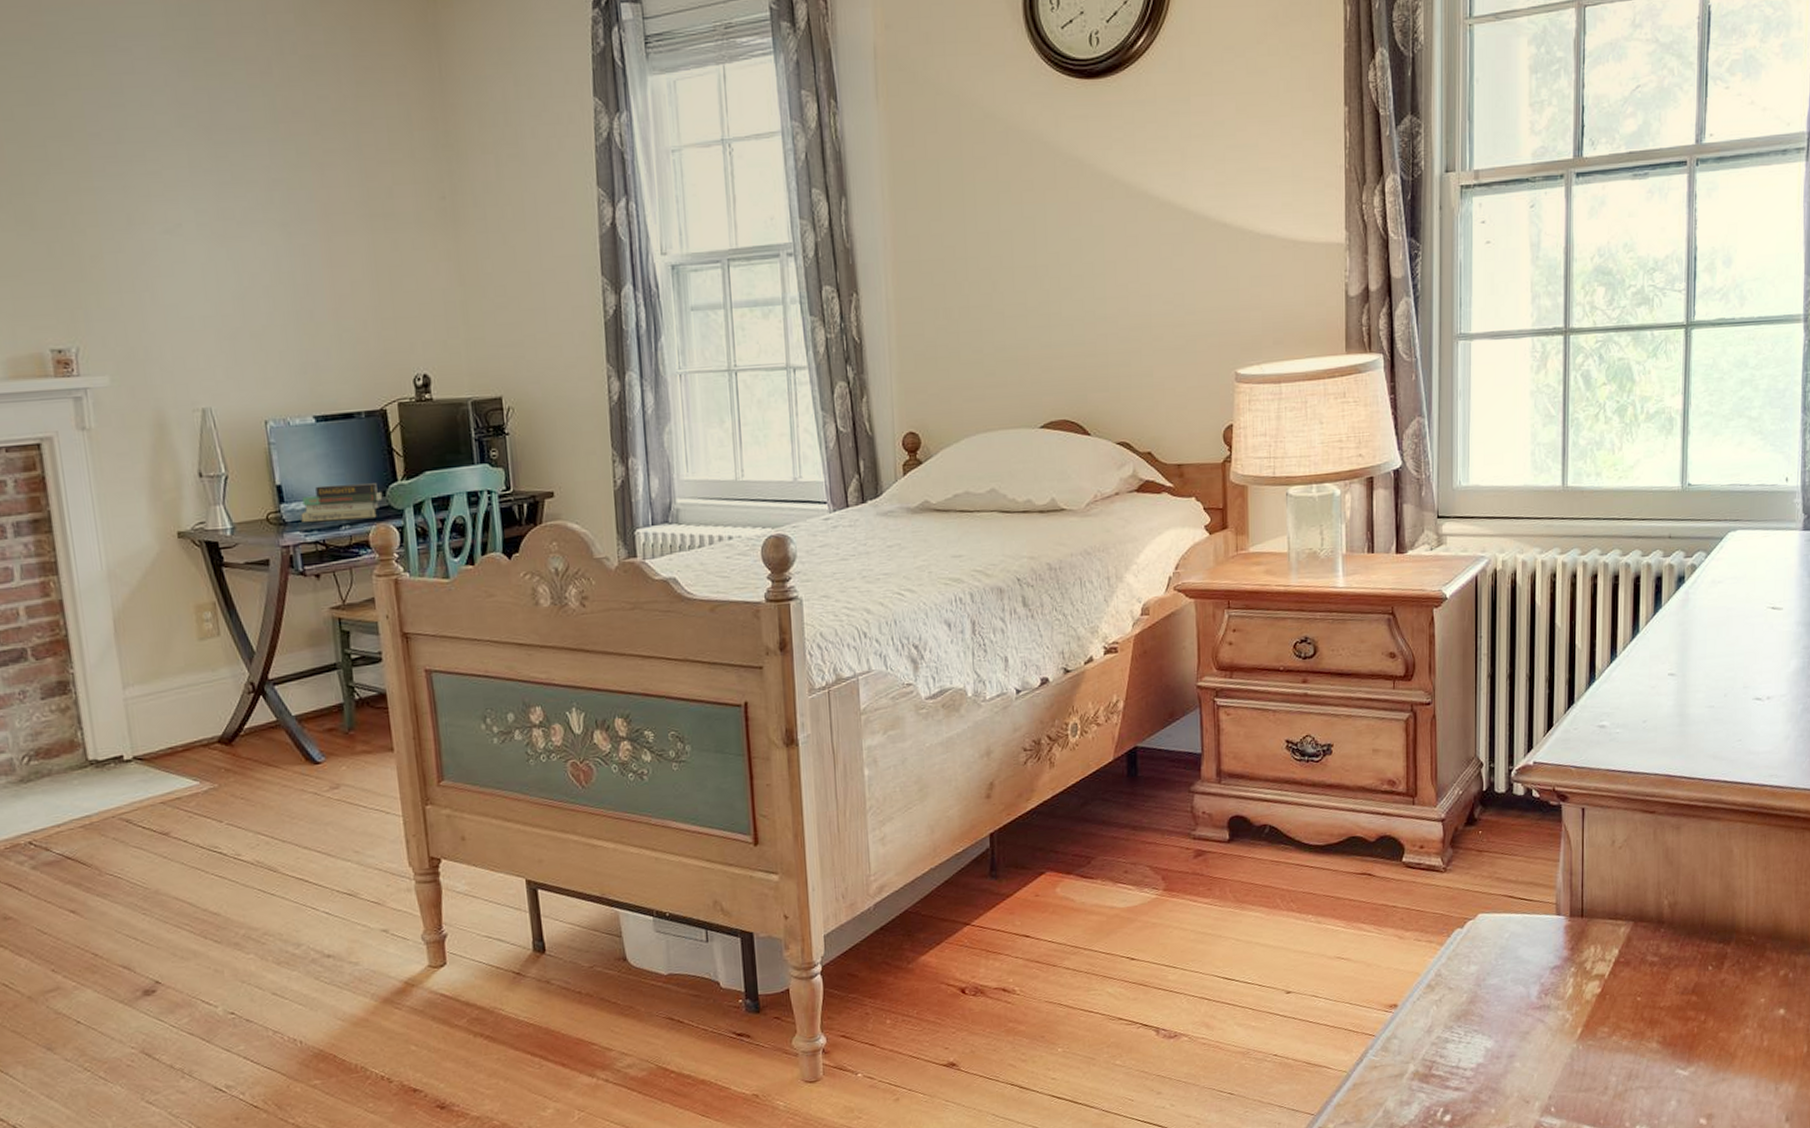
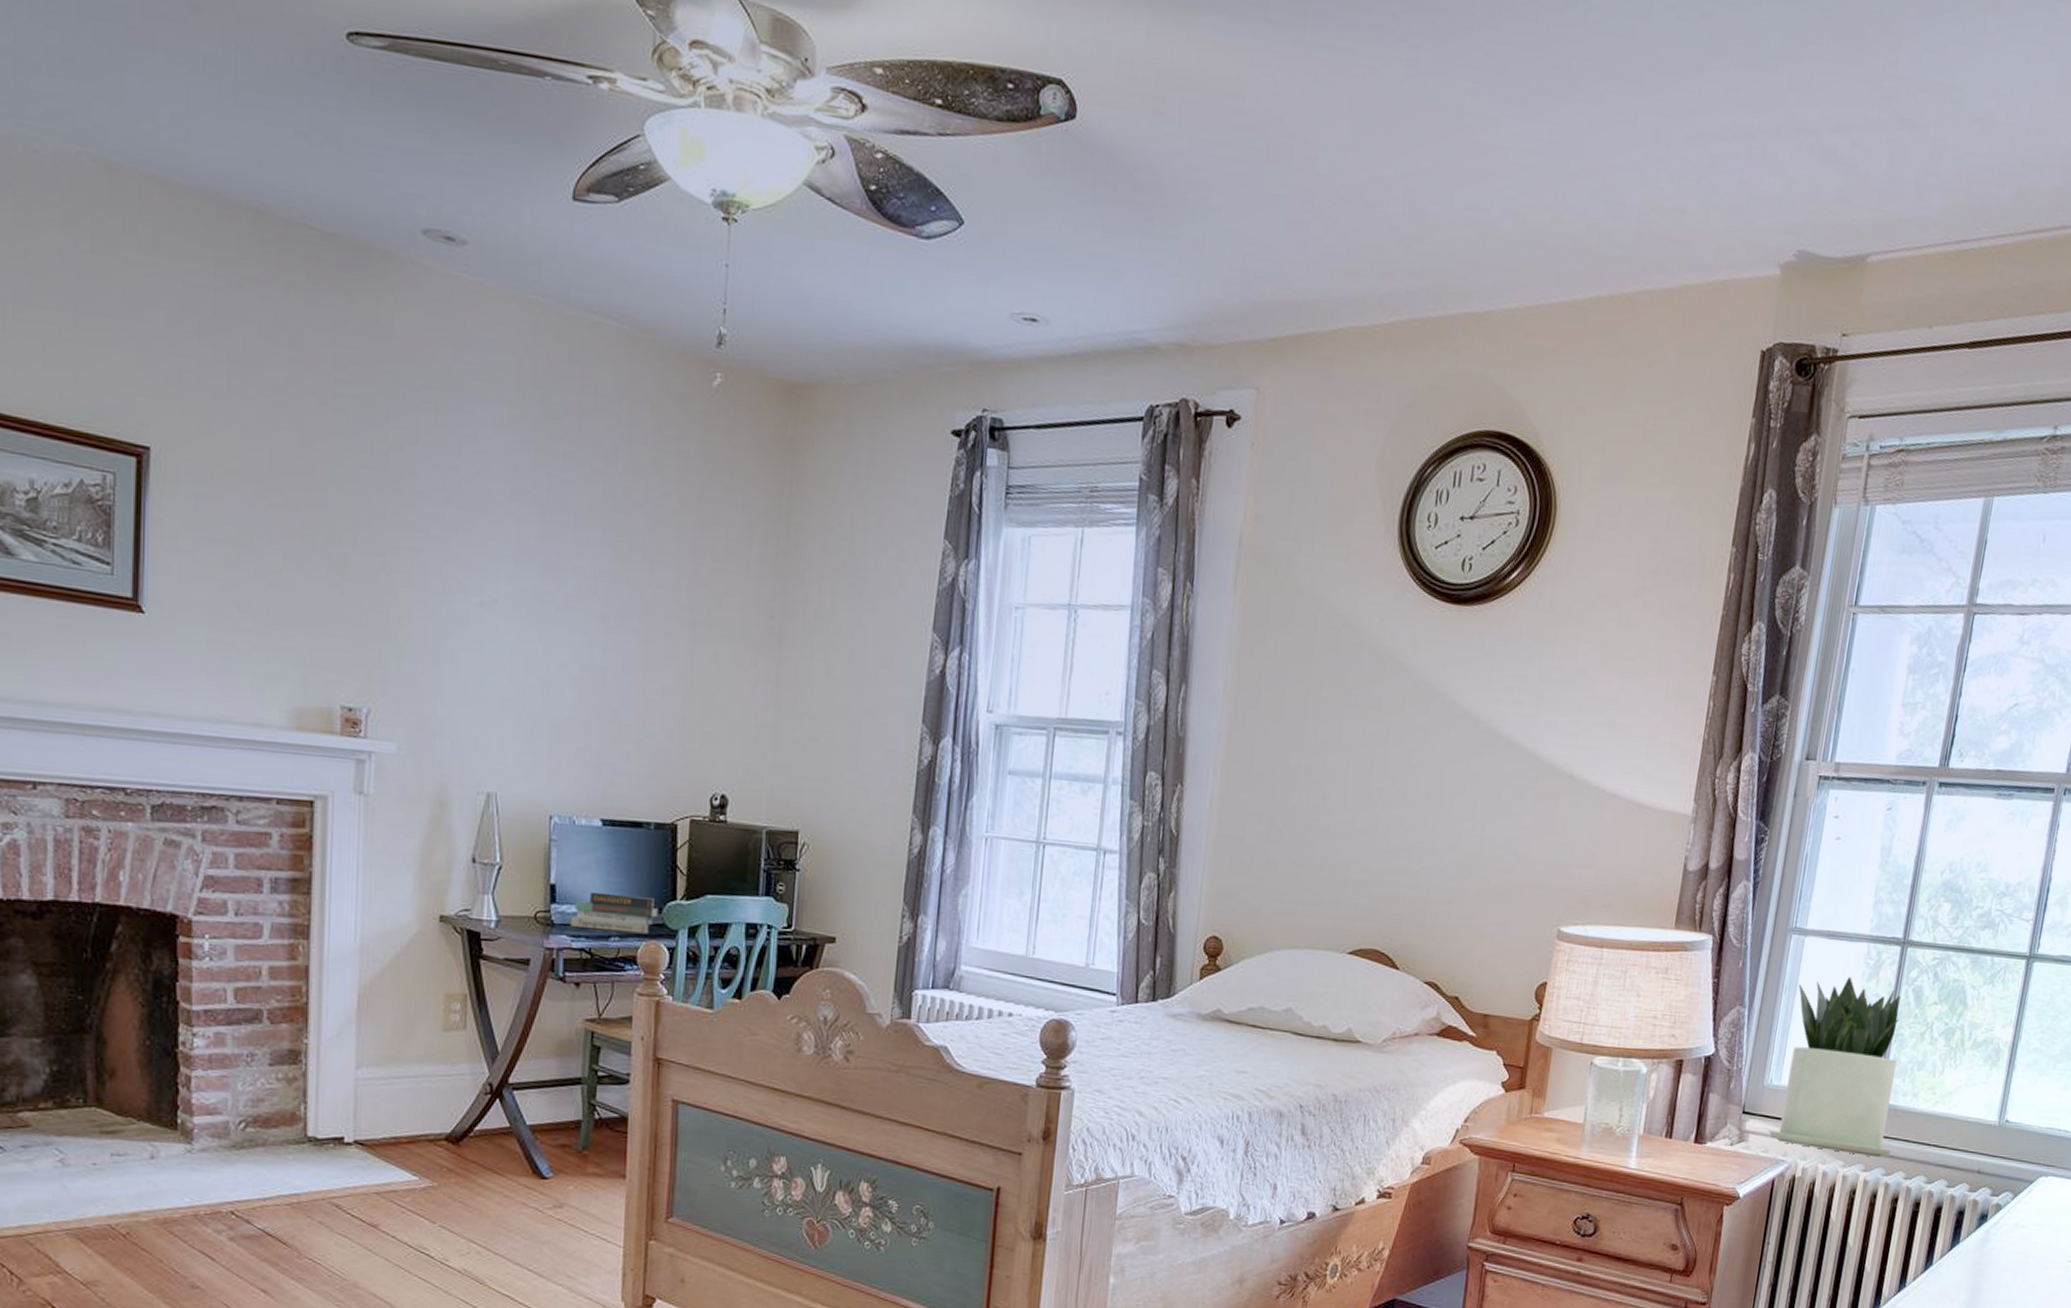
planter: none [1464,372,1586,540] -> present [1768,976,1901,1158]

